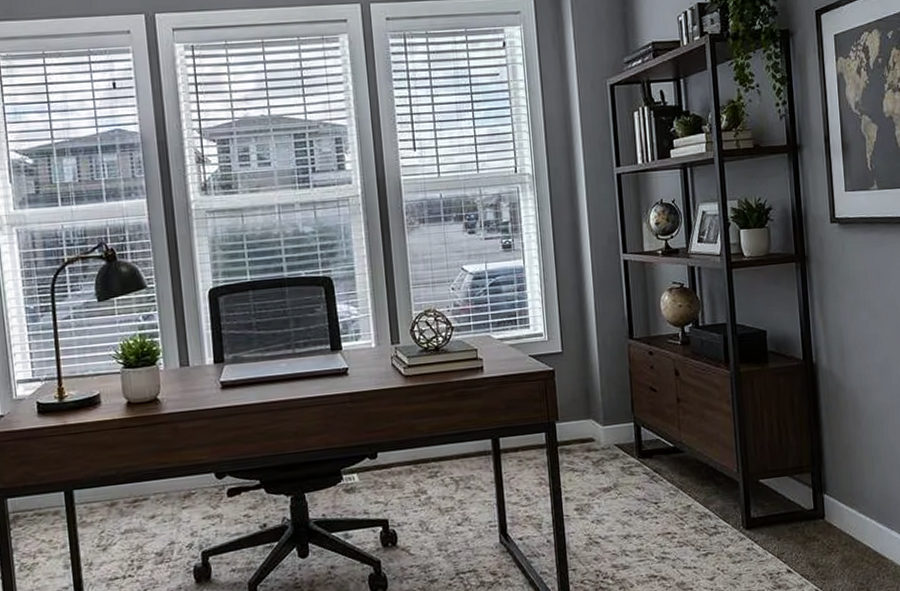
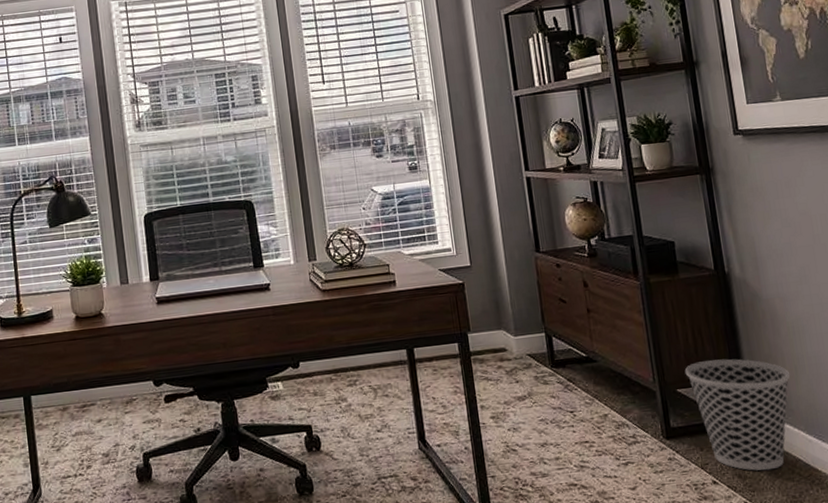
wastebasket: none [768,449,867,559] -> present [684,358,791,471]

